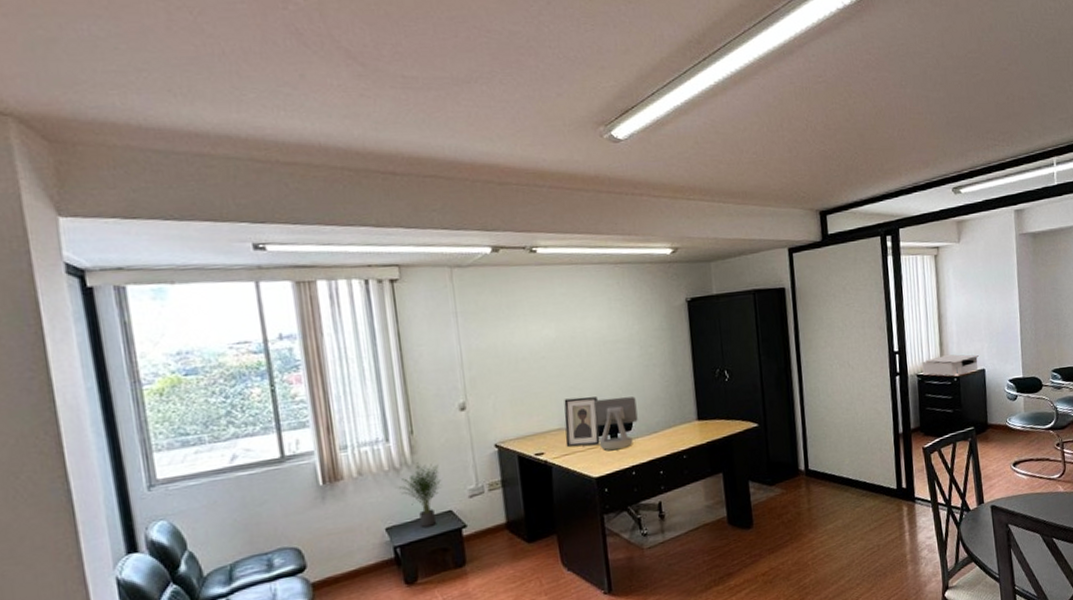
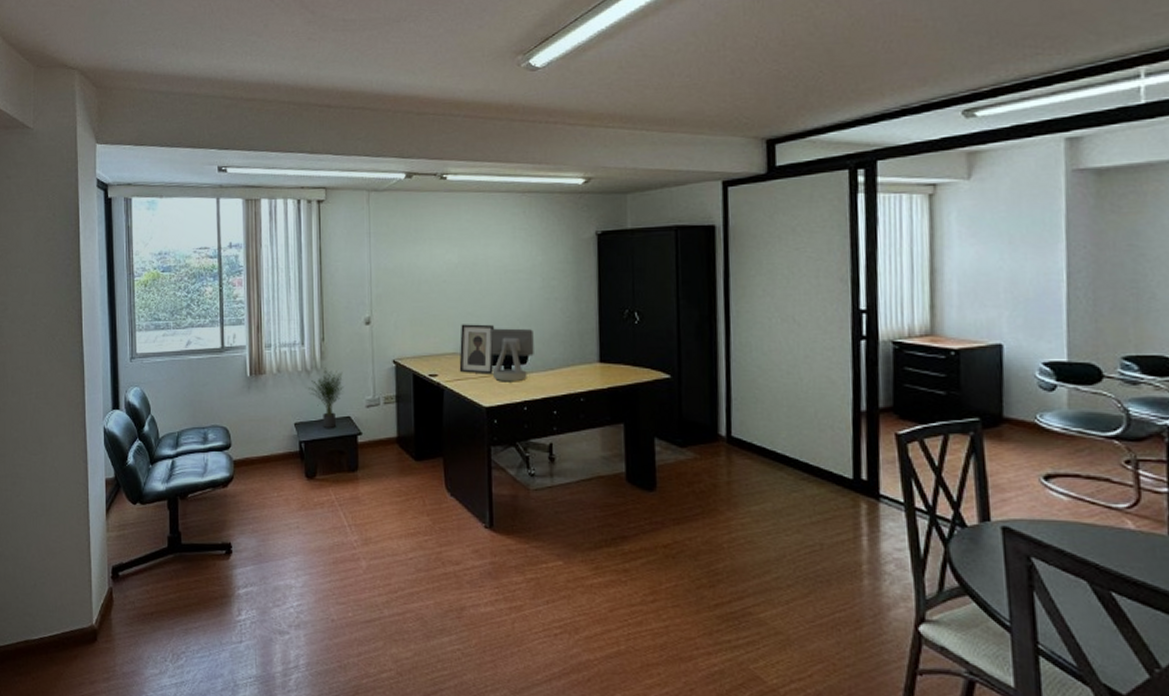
architectural model: present [921,354,980,376] -> none [900,319,995,348]

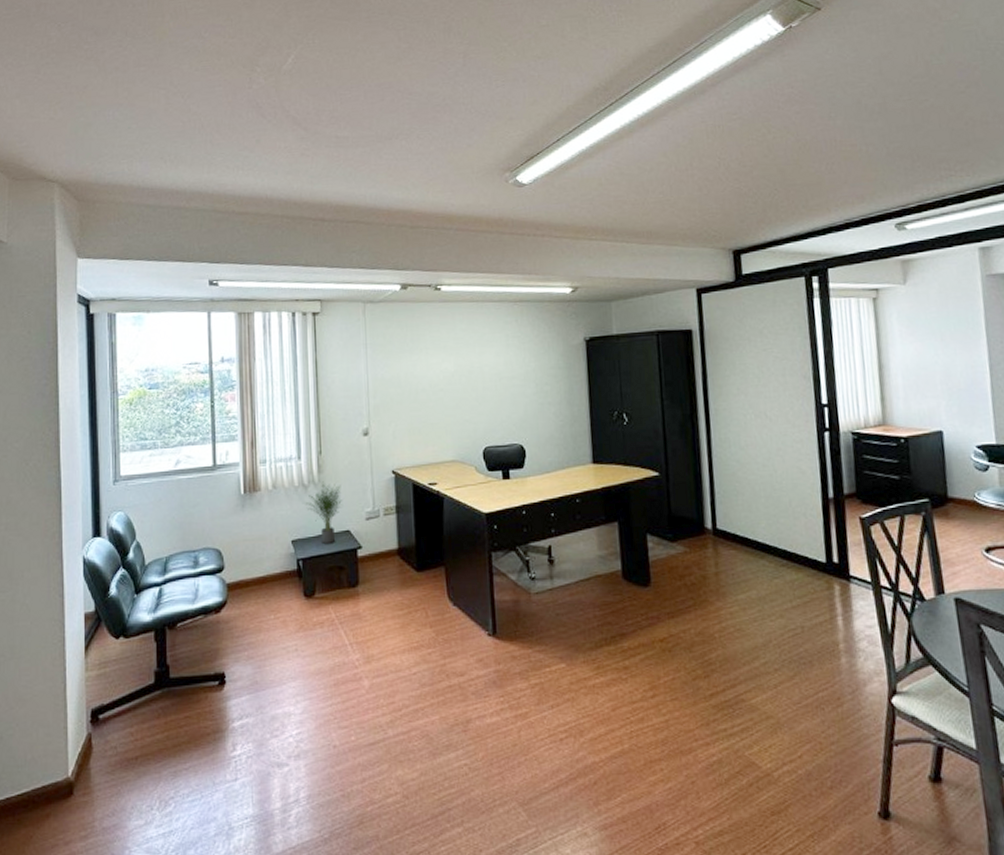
picture frame: present [459,324,495,375] -> none [458,431,492,481]
computer monitor: present [489,328,534,382] -> none [486,433,531,487]

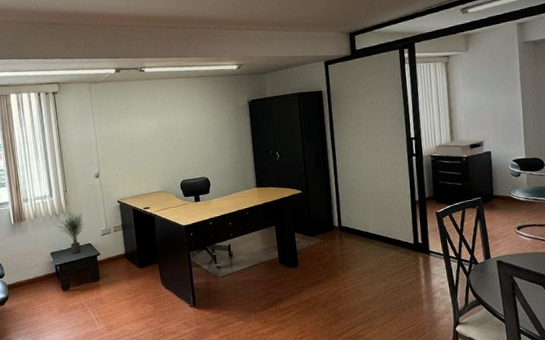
architectural model: none [857,410,935,436] -> present [434,139,486,157]

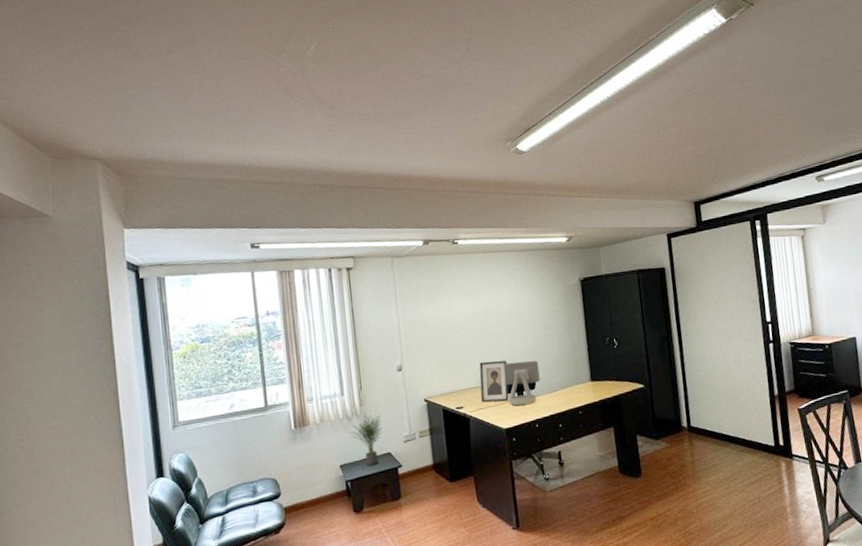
picture frame: none [163,169,188,204] -> present [479,360,509,403]
computer monitor: none [182,170,214,208] -> present [503,360,540,406]
architectural model: present [434,139,486,157] -> none [793,323,850,344]

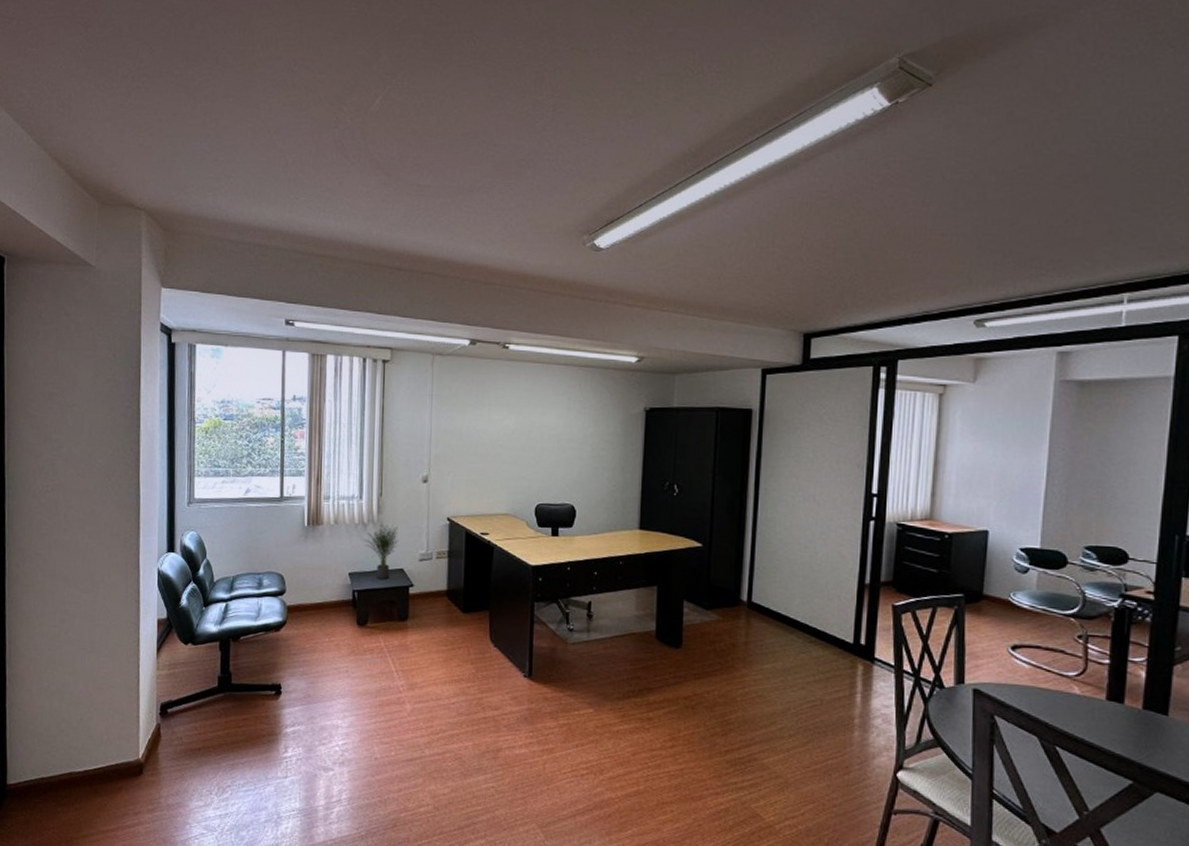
picture frame: present [479,360,509,403] -> none [509,487,546,536]
computer monitor: present [503,360,540,406] -> none [539,492,581,544]

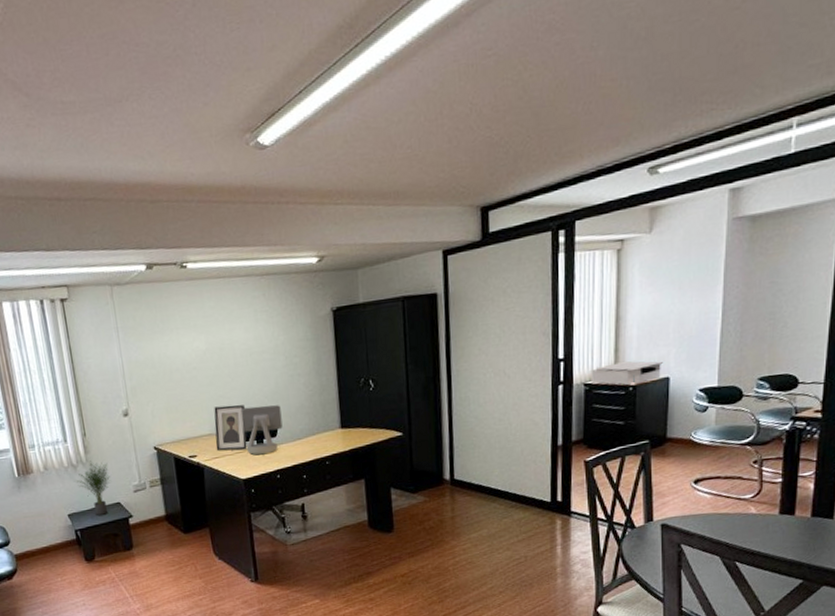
picture frame: none [509,487,546,536] -> present [214,405,248,451]
computer monitor: none [539,492,581,544] -> present [240,405,283,456]
architectural model: none [904,506,983,532] -> present [591,361,664,385]

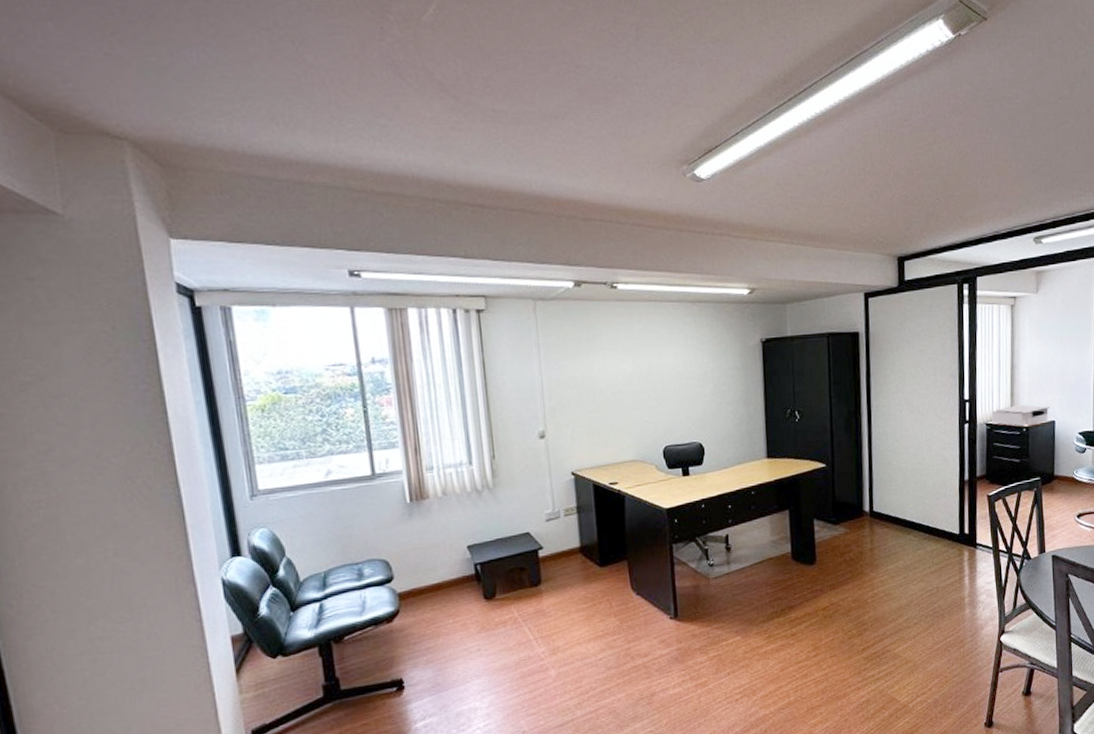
potted plant: present [77,460,110,516] -> none [481,486,520,548]
picture frame: present [214,405,248,451] -> none [638,430,672,479]
computer monitor: present [240,405,283,456] -> none [666,432,709,484]

